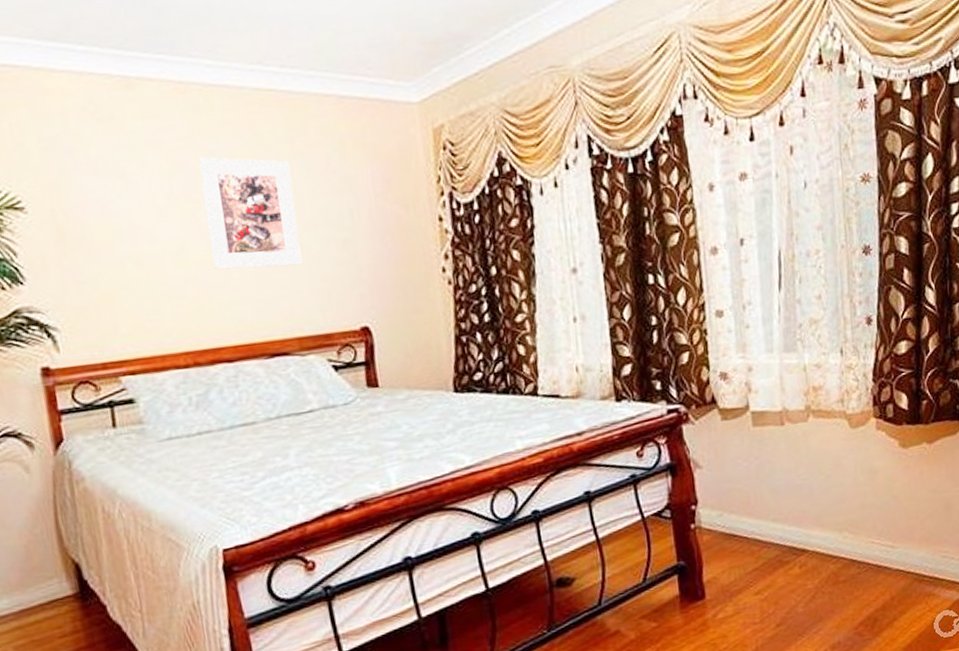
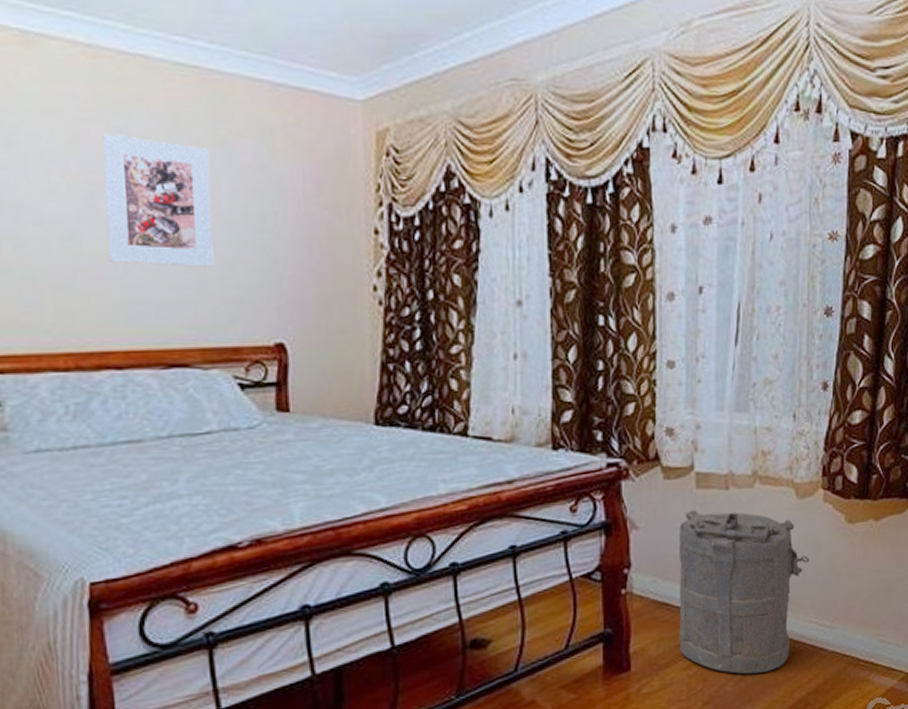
laundry hamper: none [740,445,868,596] -> present [678,510,810,674]

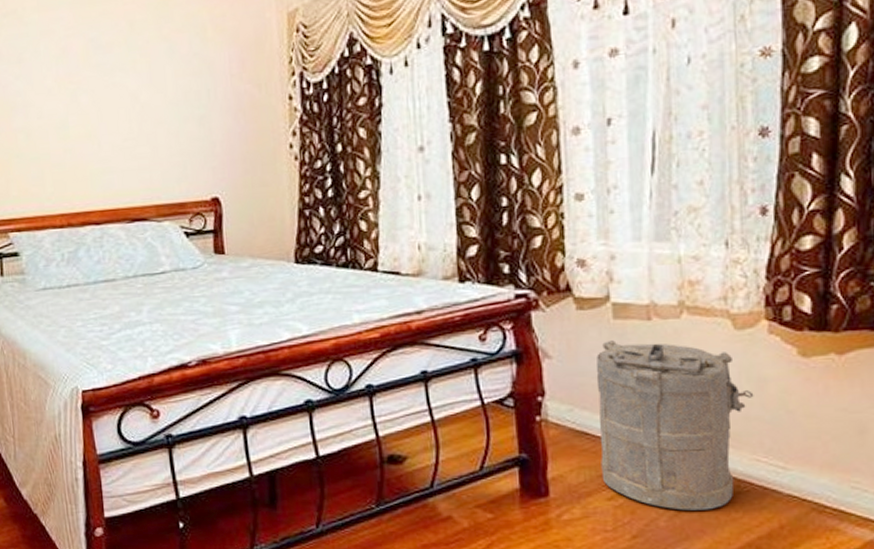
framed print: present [102,133,214,267] -> none [81,43,163,143]

